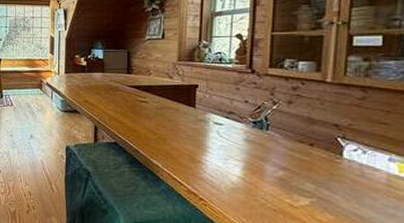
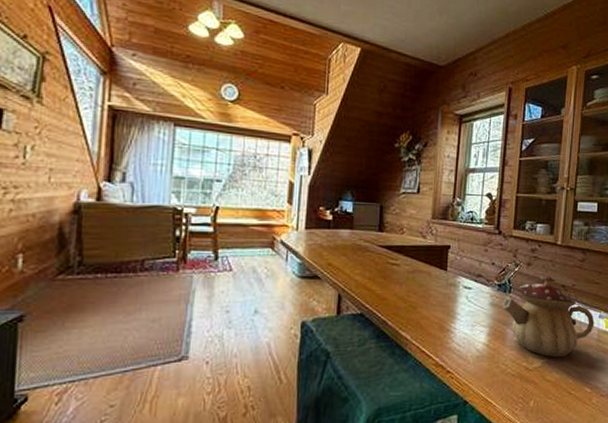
teapot: none [259,113,382,199] -> present [503,275,595,358]

